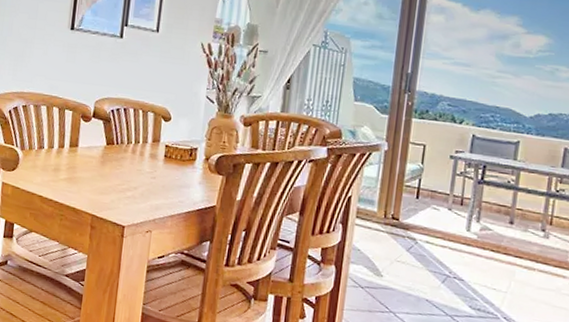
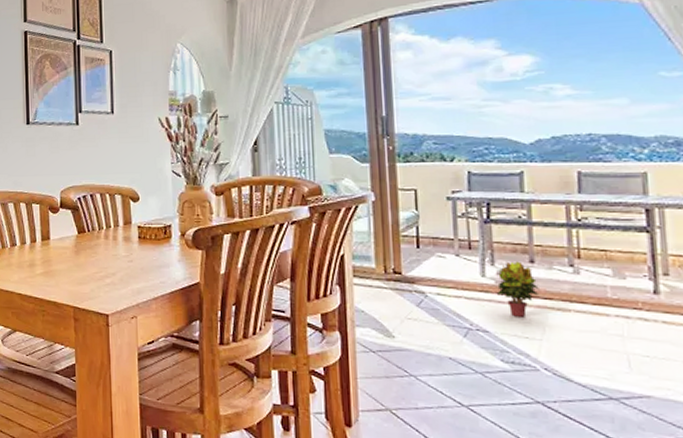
potted plant: none [476,220,514,271] -> present [496,261,541,317]

